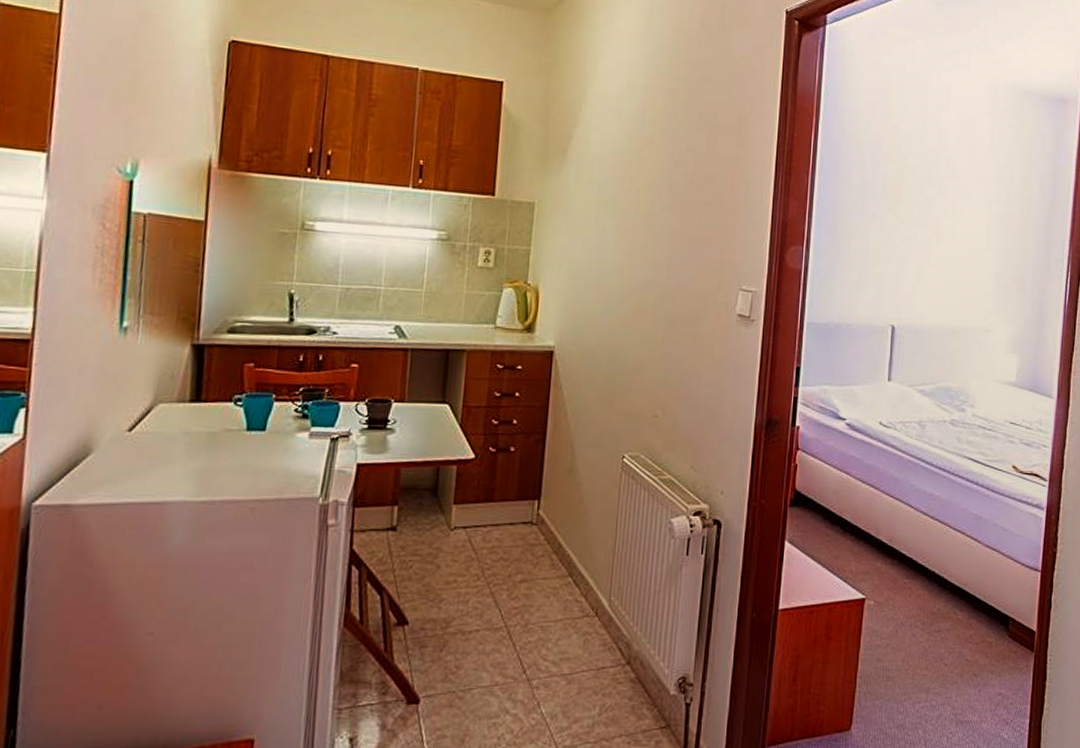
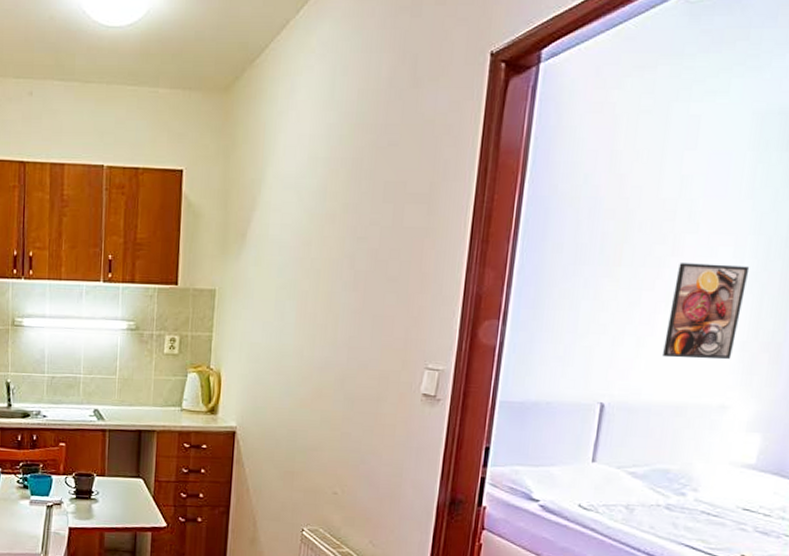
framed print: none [938,203,996,288] -> present [663,263,750,359]

